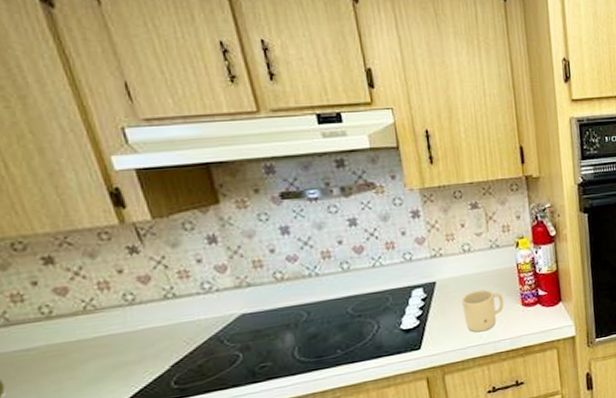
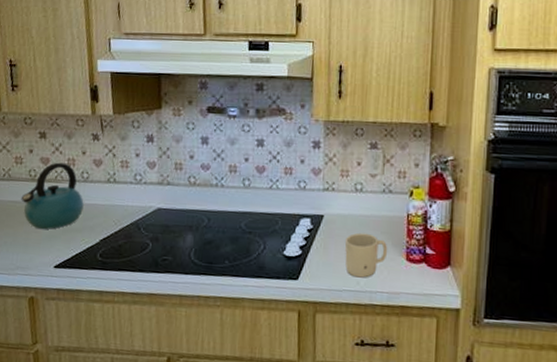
kettle: none [34,288,137,374] -> present [21,162,84,229]

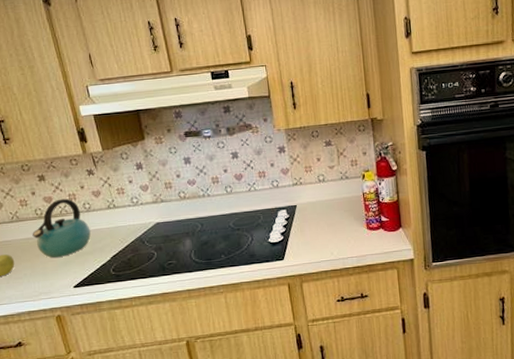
mug: present [344,232,388,278] -> none [316,213,352,250]

